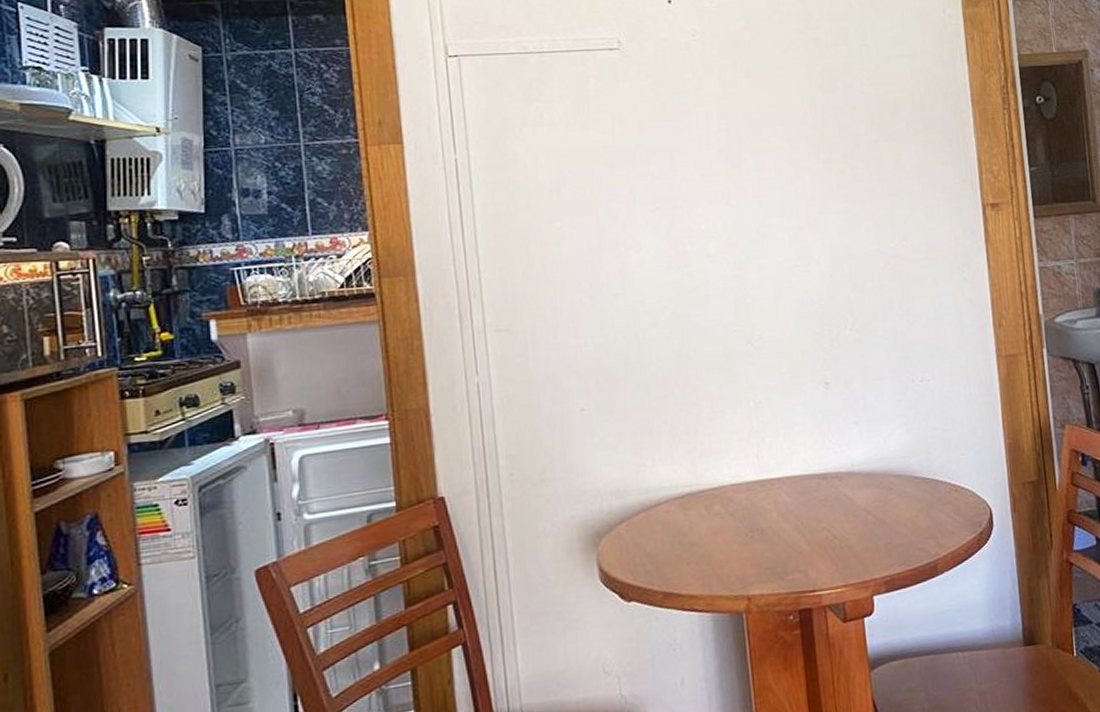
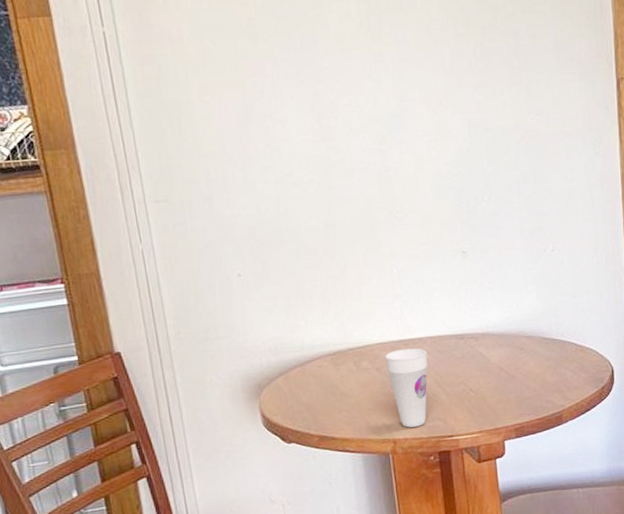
cup: none [739,489,787,582] -> present [385,348,428,428]

